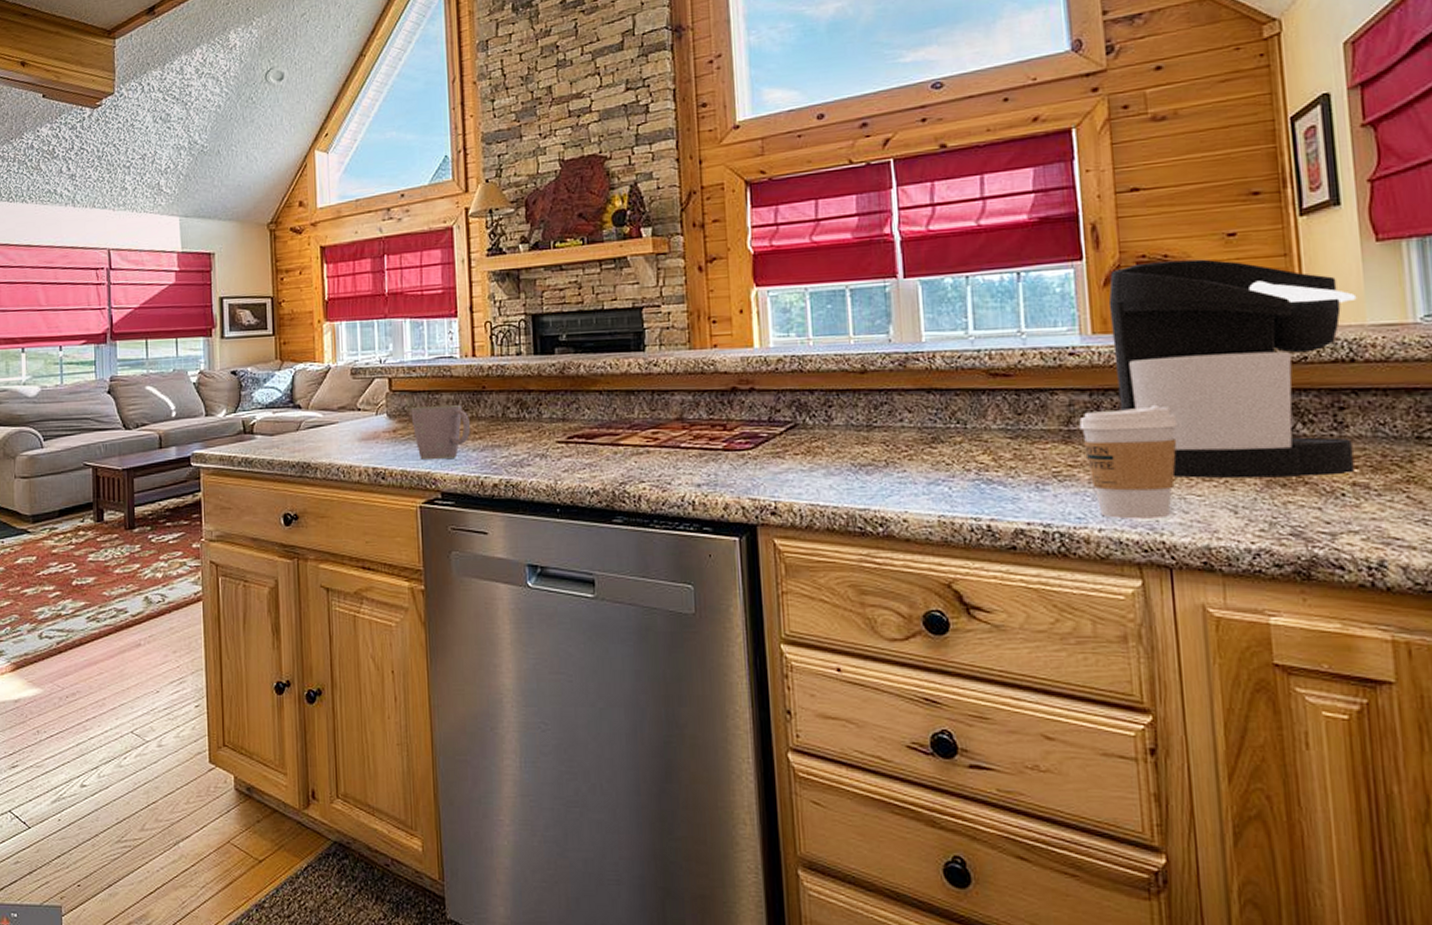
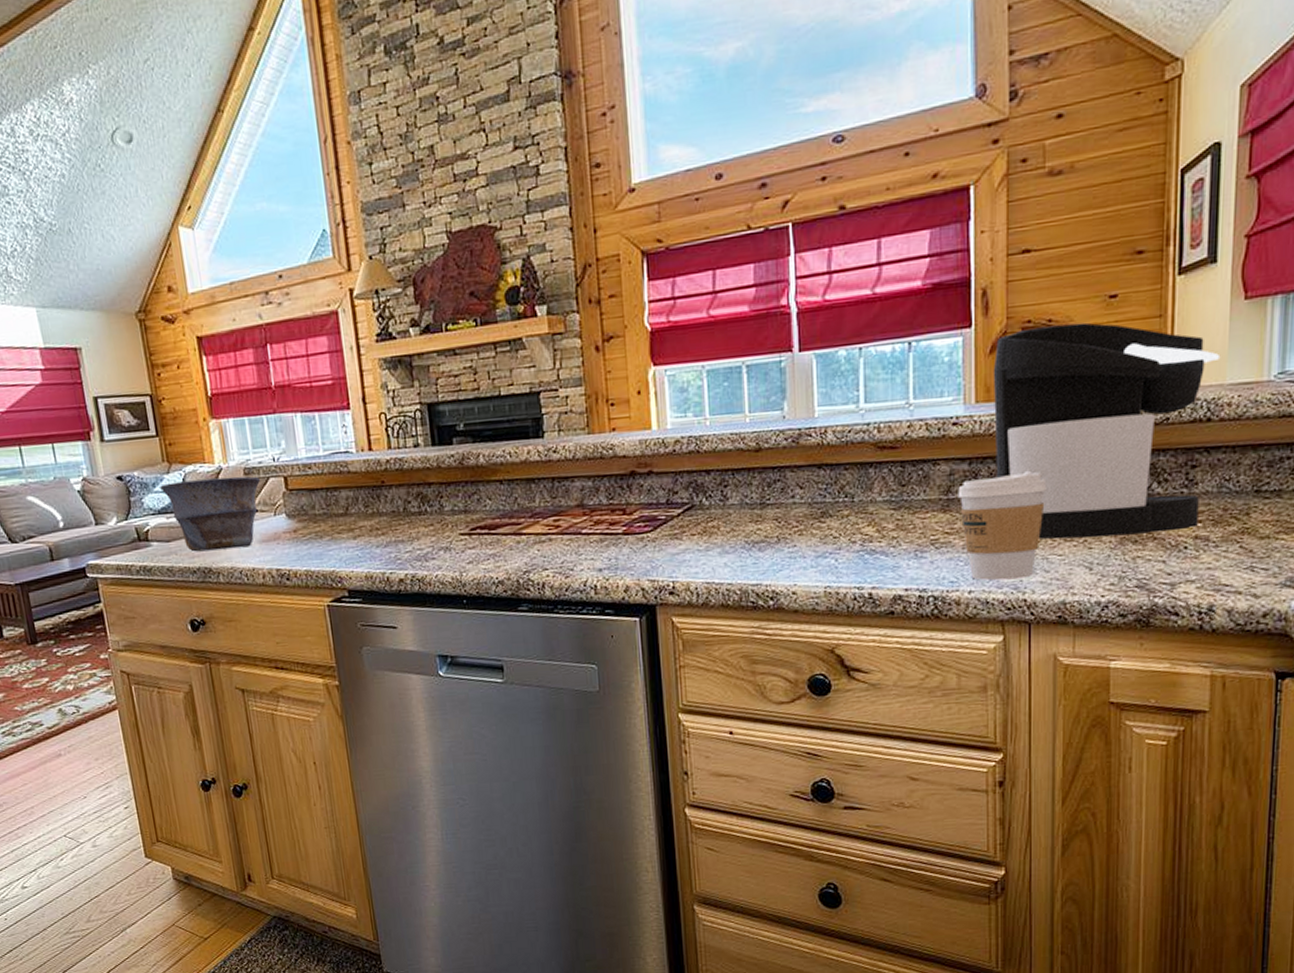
bowl: none [270,376,365,447] -> present [160,476,260,552]
mug: present [411,404,471,460] -> none [309,501,373,559]

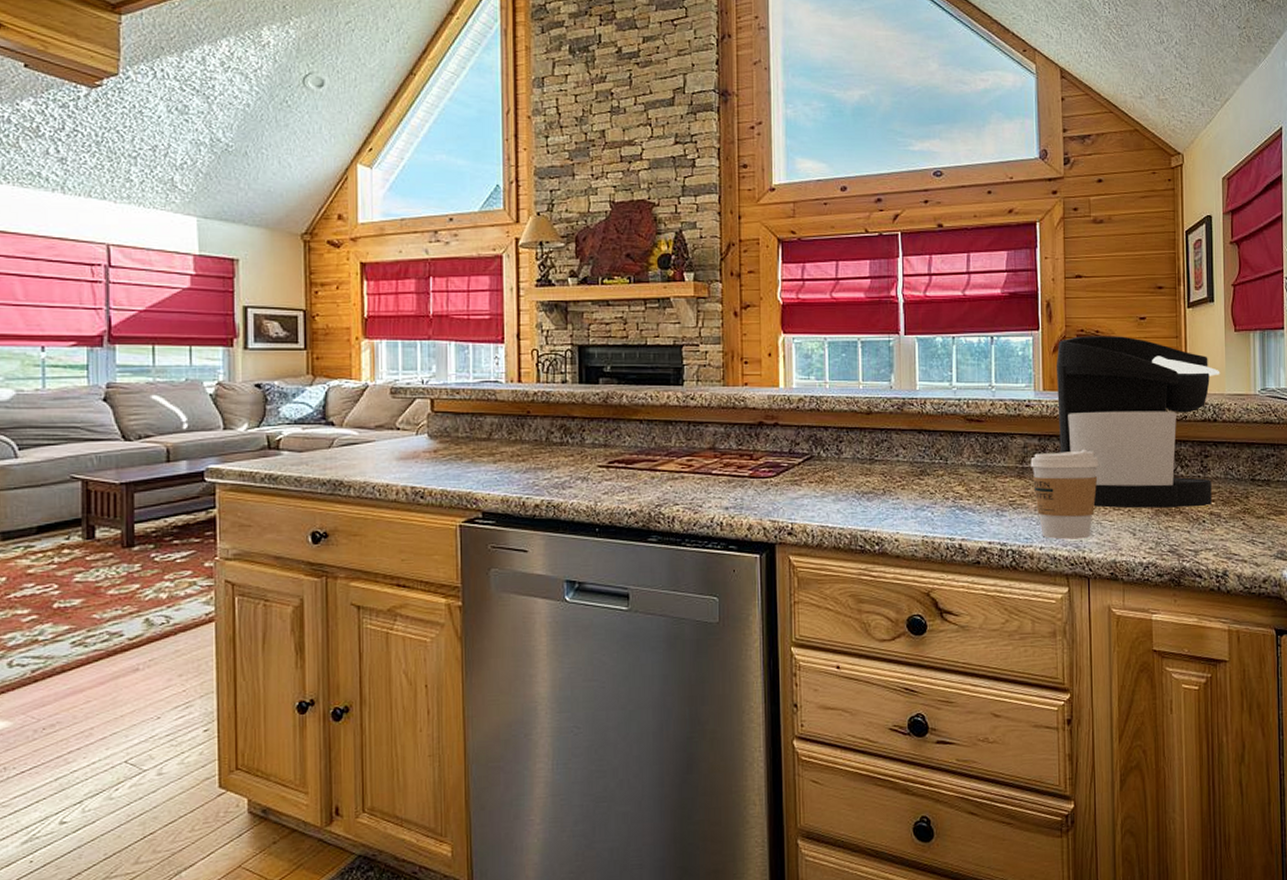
bowl: present [160,476,260,552] -> none [300,394,406,464]

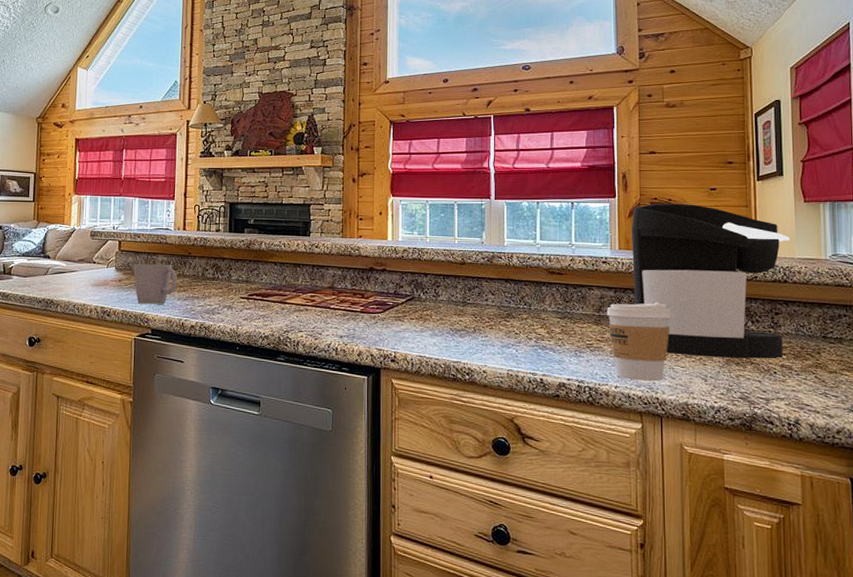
mug: none [453,427,515,481] -> present [133,263,178,305]

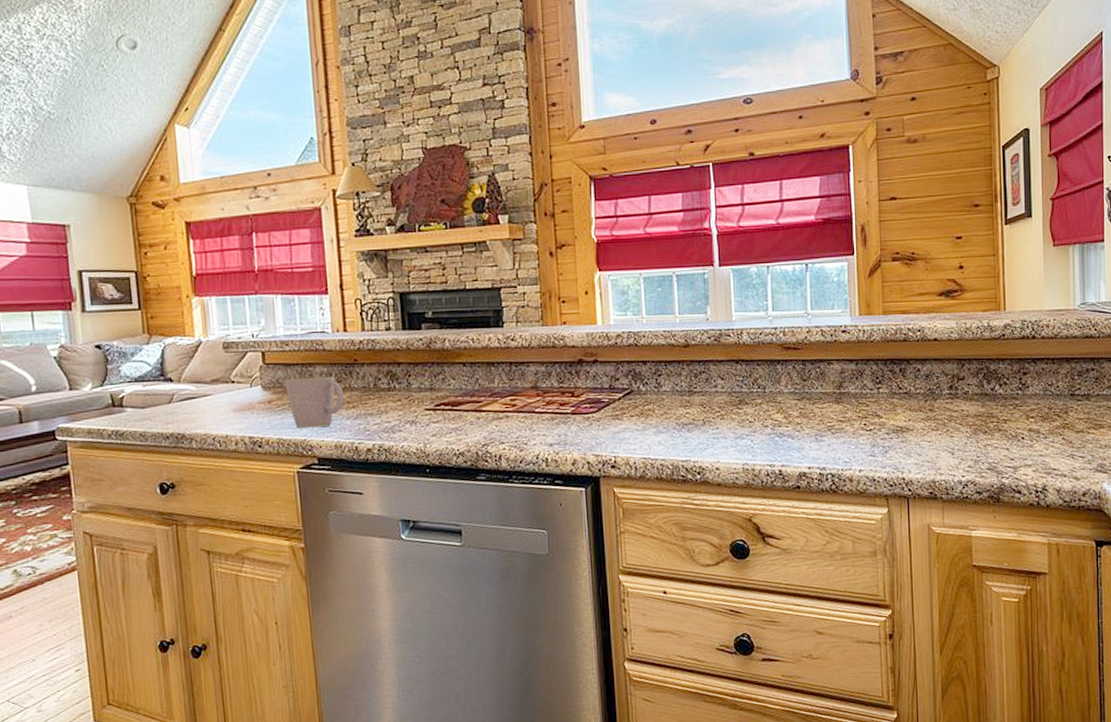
coffee cup: present [607,303,671,382] -> none [848,372,917,462]
coffee maker: present [631,203,791,359] -> none [871,256,1039,429]

